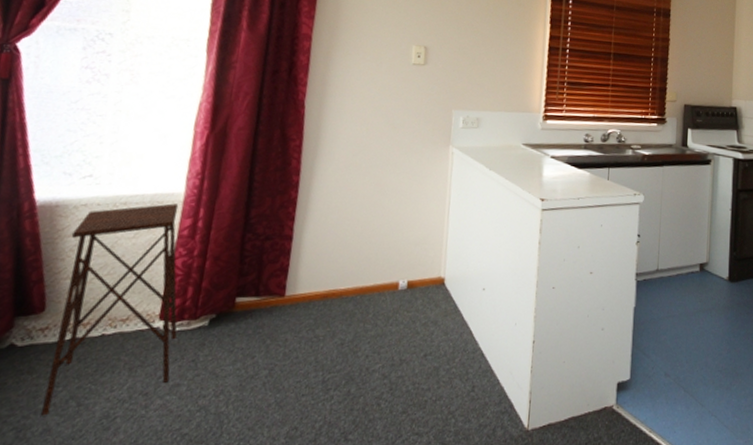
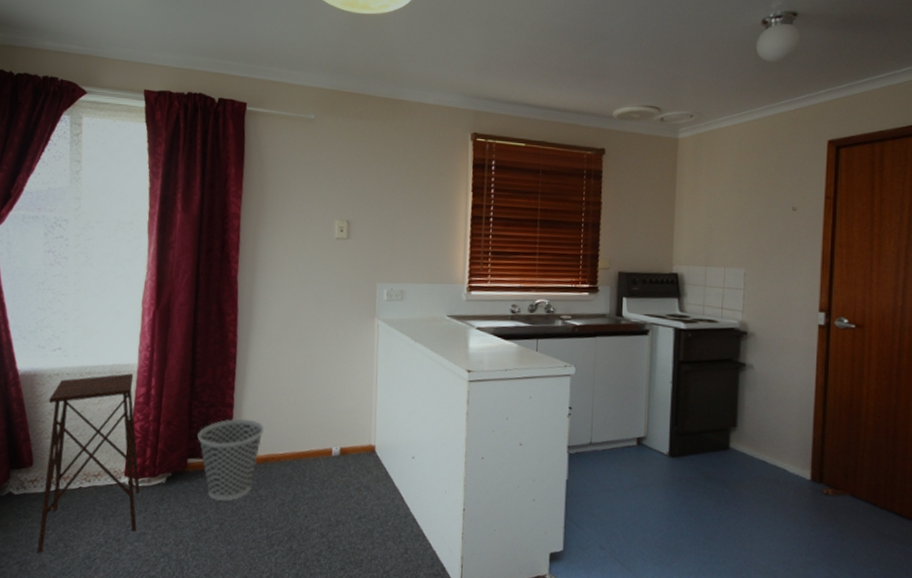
wastebasket: none [249,252,327,344] -> present [197,418,265,501]

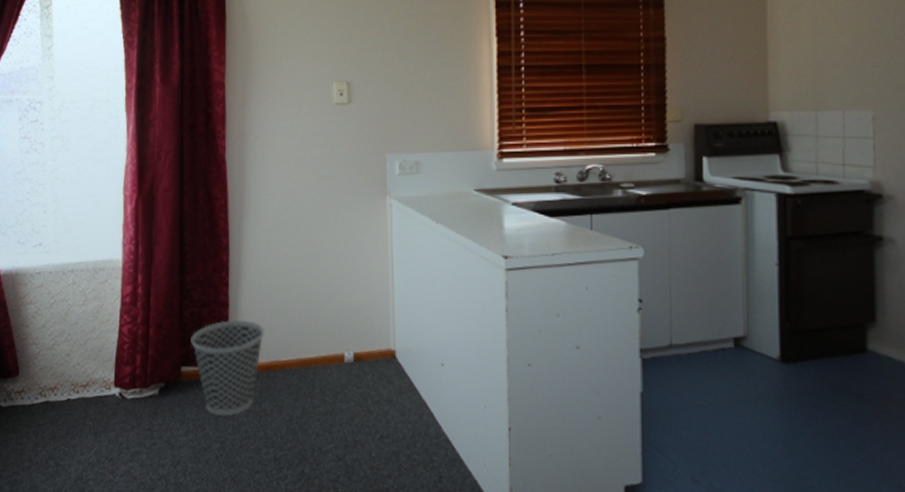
side table: present [37,373,140,554] -> none [28,270,132,473]

